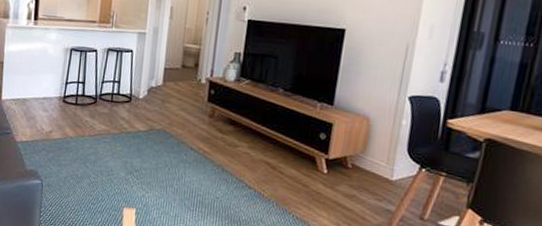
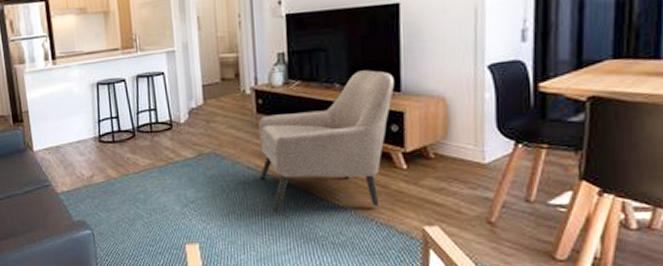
armchair: none [200,81,330,202] -> present [258,70,394,214]

